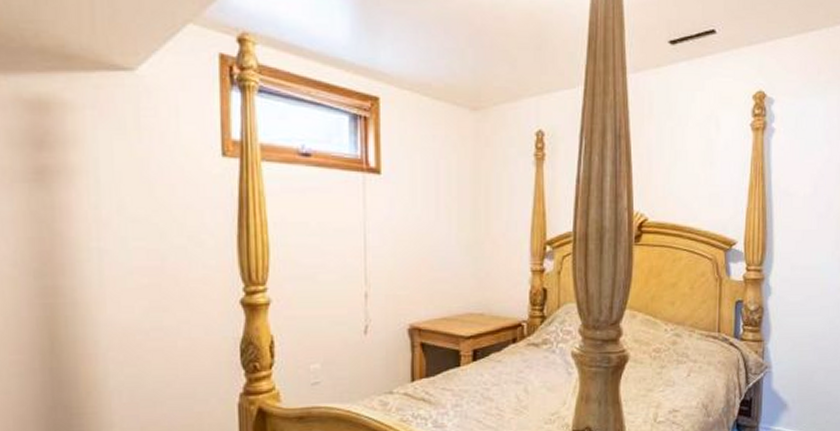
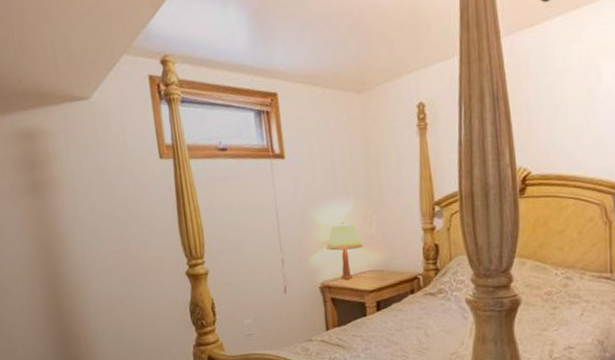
table lamp: none [420,256,464,323] -> present [326,223,364,281]

